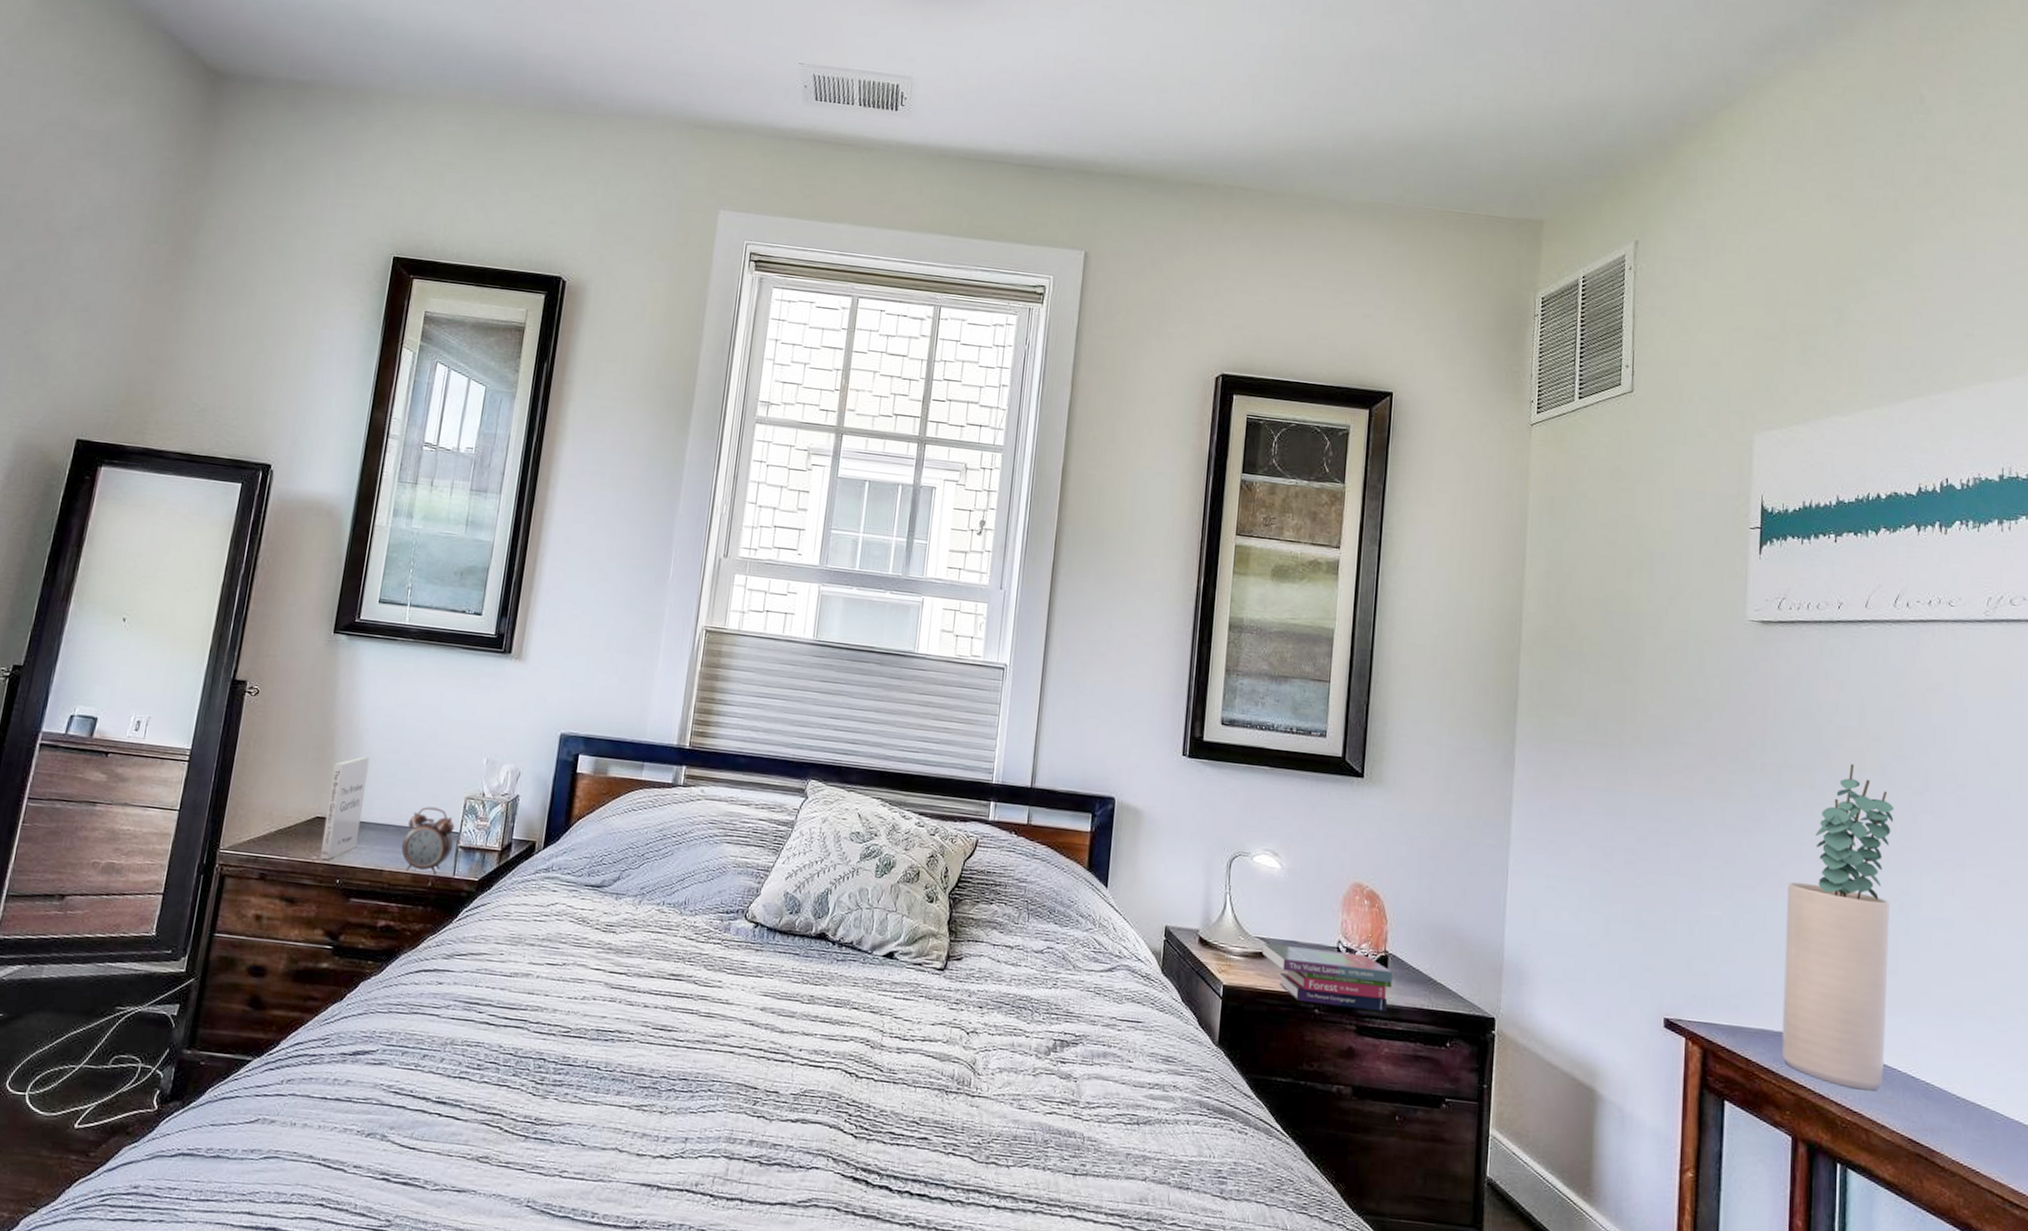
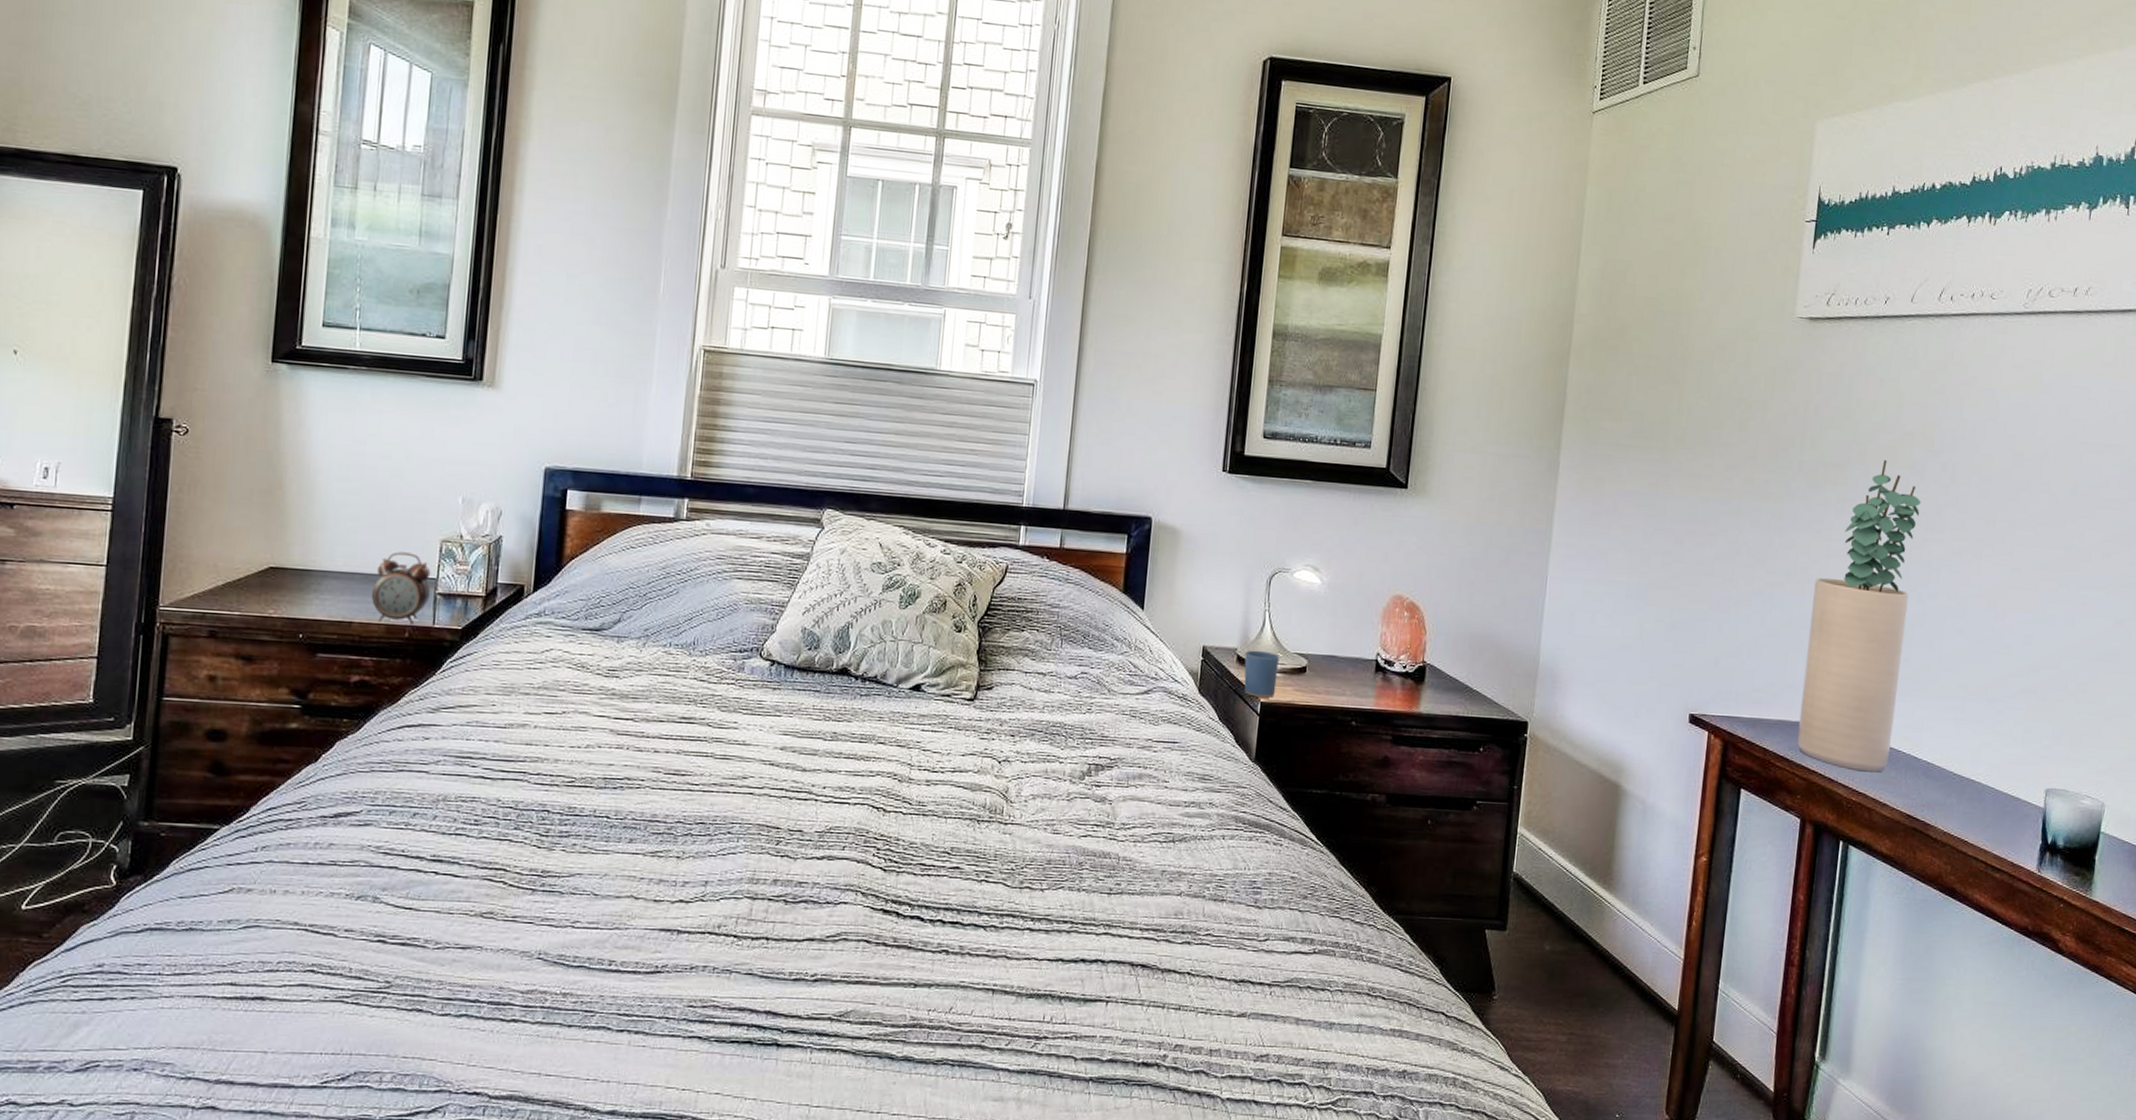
book: present [320,756,370,860] -> none [278,499,326,613]
mug: none [1206,932,1241,981] -> present [1244,650,1279,698]
books: present [1262,943,1393,1012] -> none [1301,659,1430,721]

